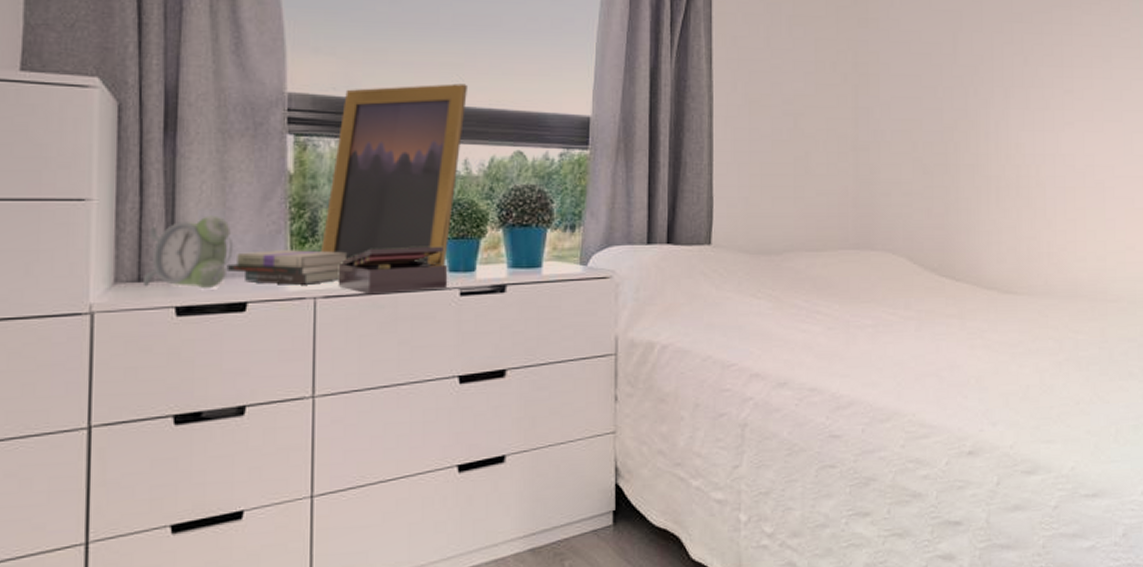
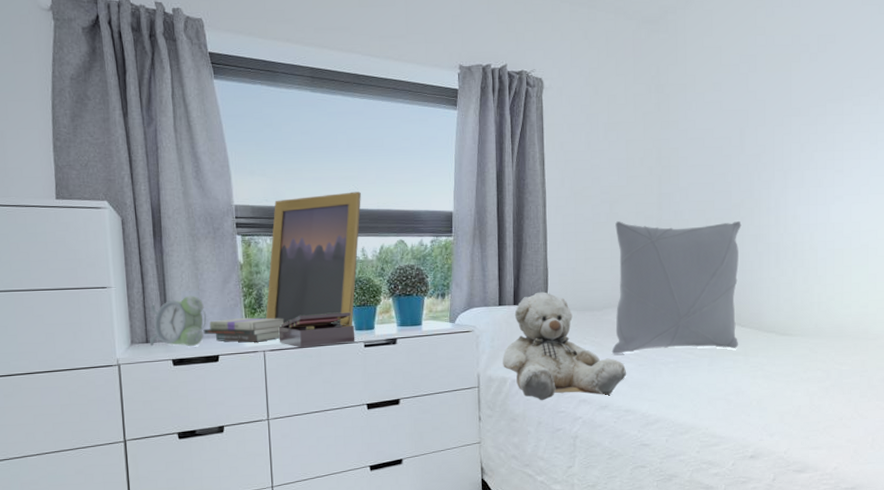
teddy bear: none [650,227,813,375] -> present [503,292,627,401]
pillow: none [793,140,955,314] -> present [611,221,742,355]

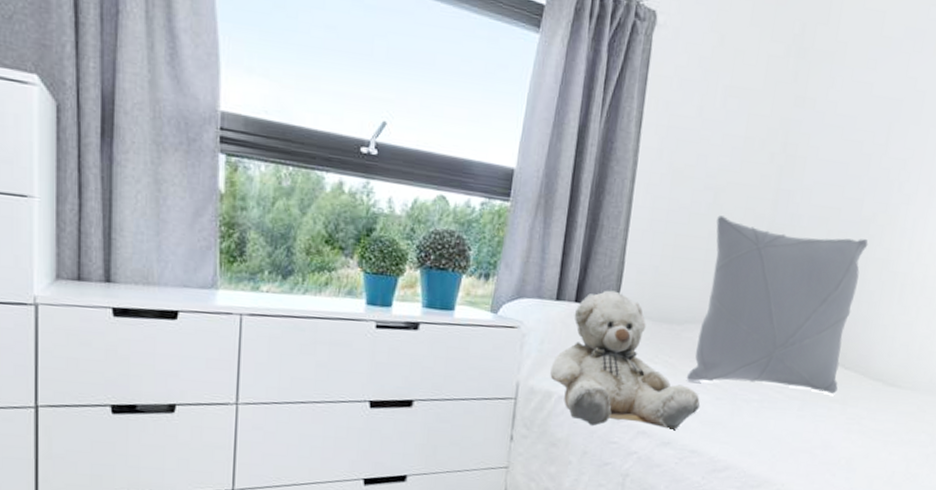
alarm clock: present [150,295,207,347] -> none [83,225,167,295]
books: present [203,317,284,343] -> none [159,264,273,302]
picture frame: present [266,191,361,326] -> none [248,114,396,298]
jewelry box: present [278,312,355,348] -> none [262,275,366,320]

